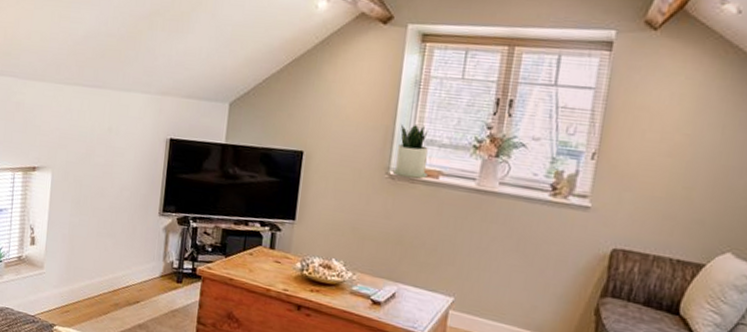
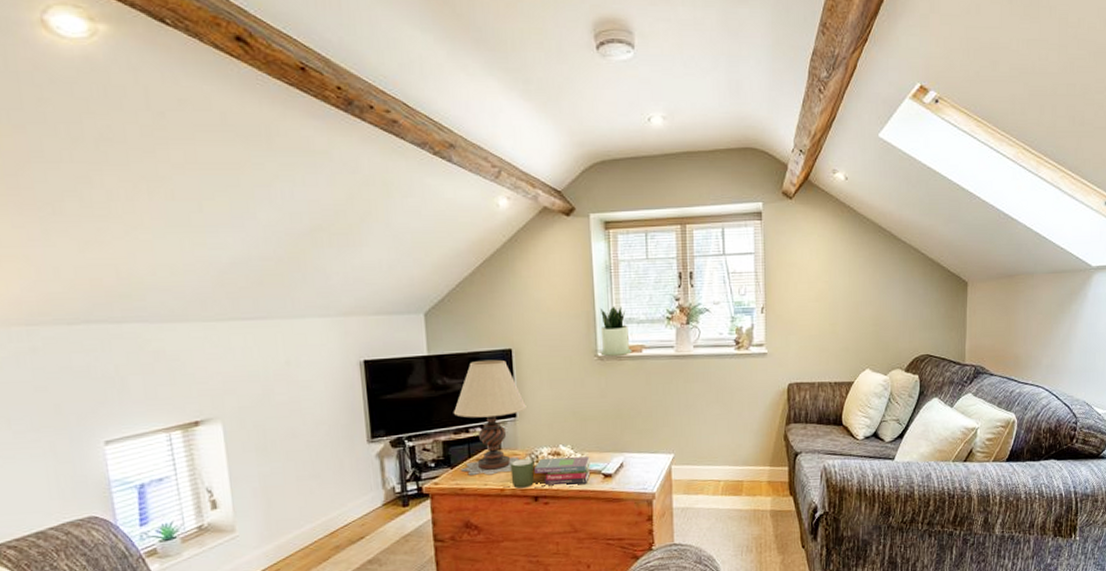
table lamp: none [233,157,307,274] -> present [453,359,527,475]
mug: none [278,263,304,295] -> present [510,459,535,490]
books: none [302,267,361,305] -> present [534,456,590,486]

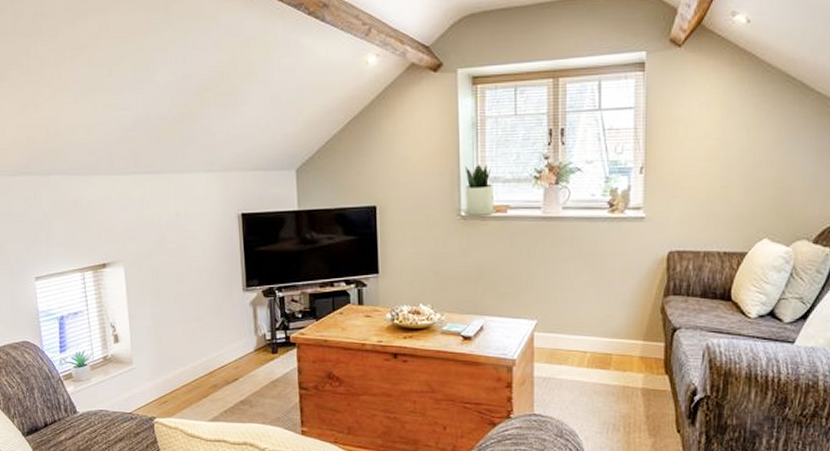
table lamp: present [453,359,527,475] -> none [319,216,389,329]
mug: present [510,459,535,490] -> none [371,316,395,345]
books: present [534,456,590,486] -> none [395,316,450,344]

